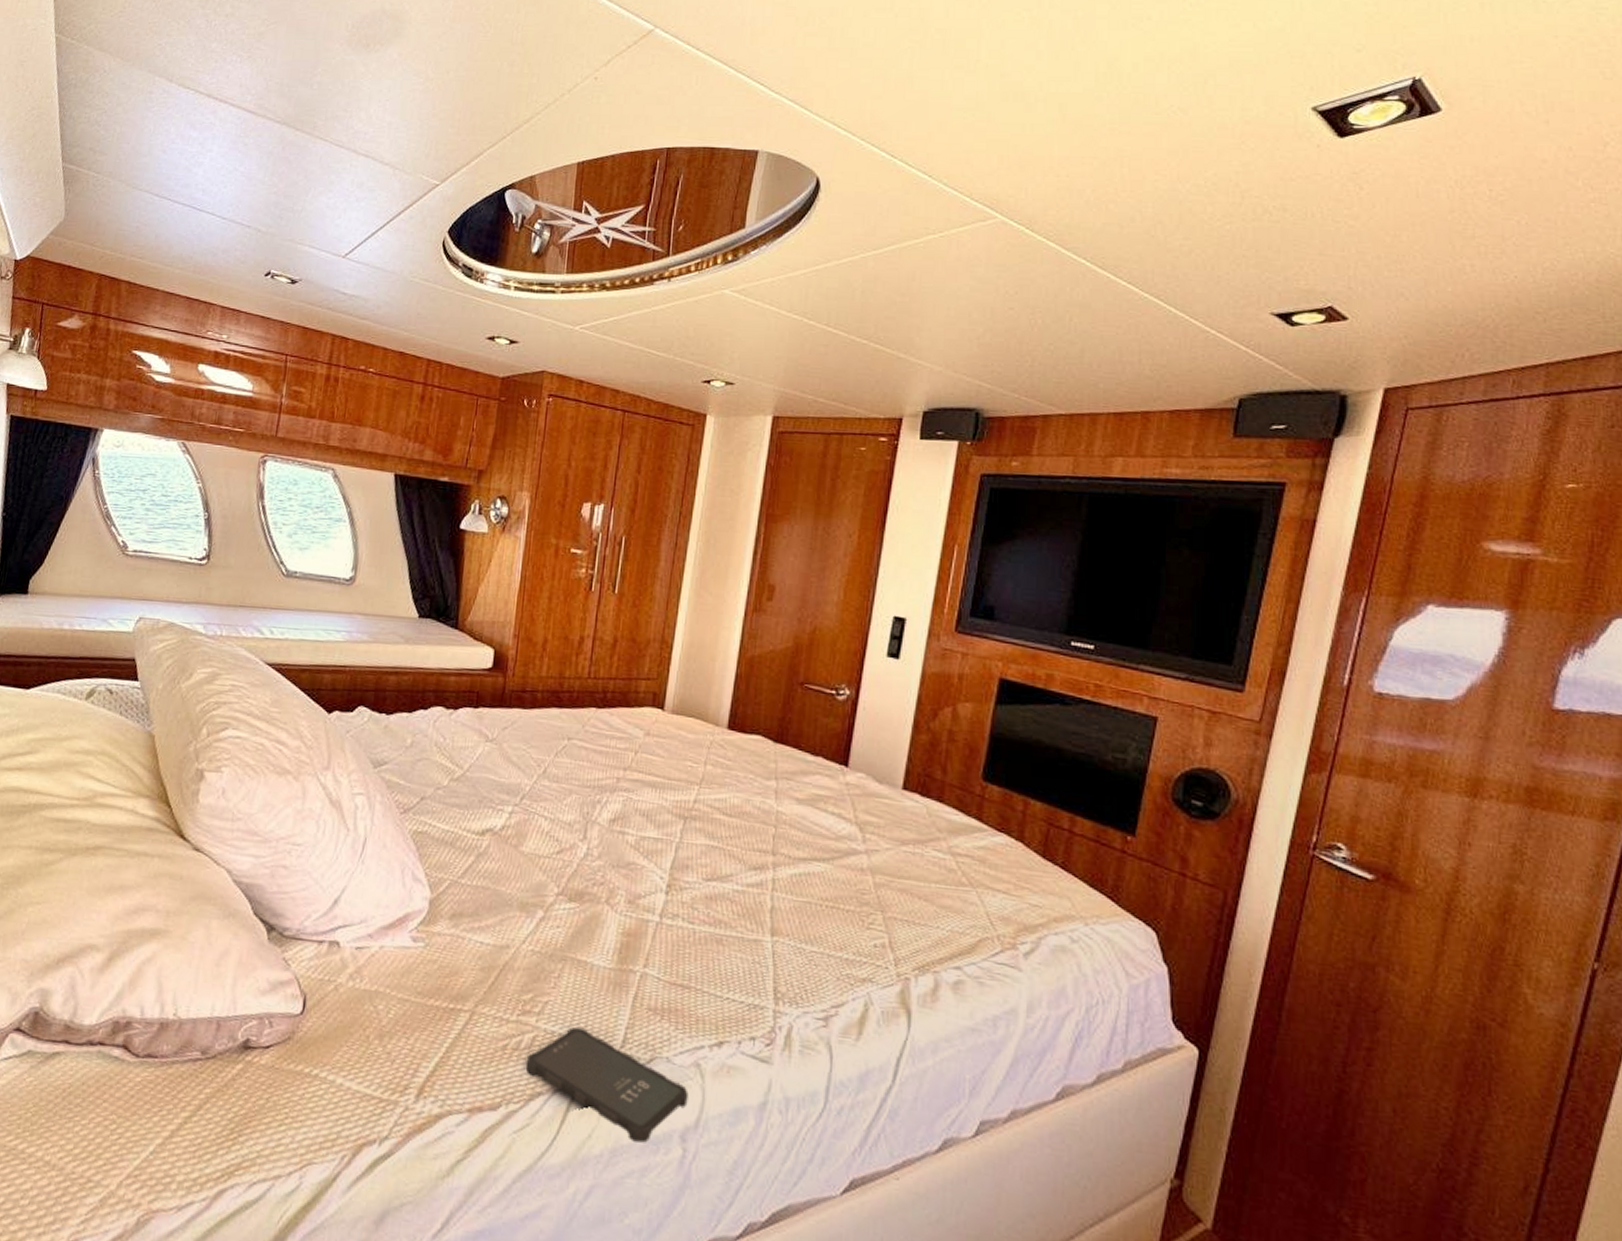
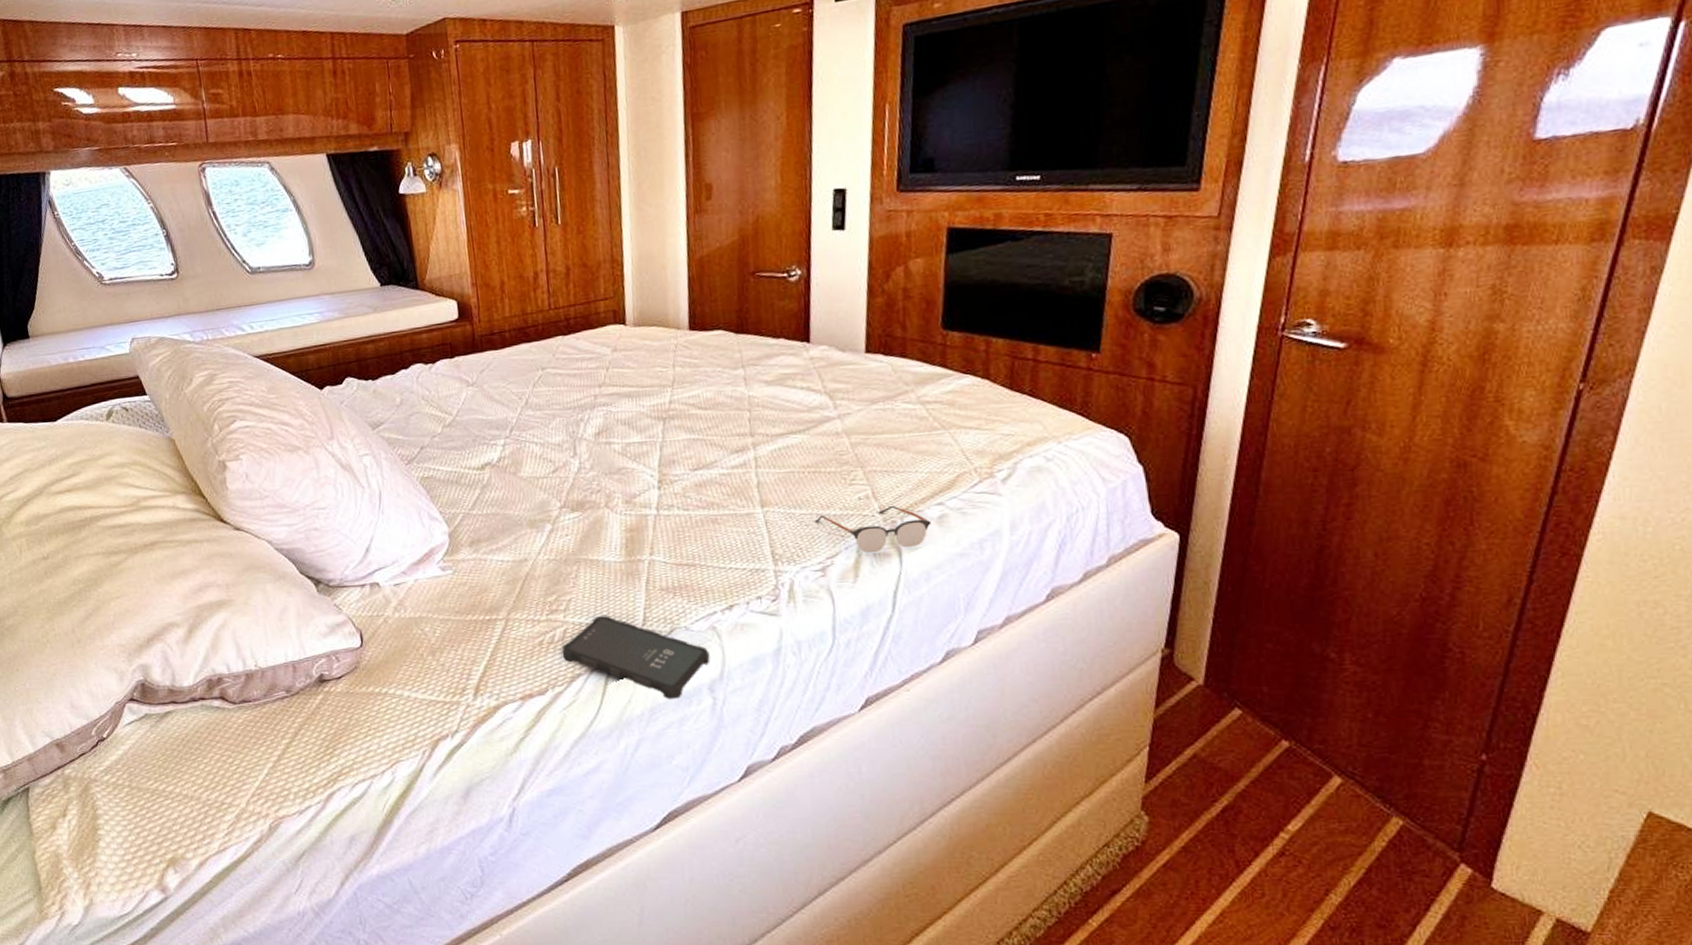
eyeglasses: none [825,956,946,1012] -> present [815,505,932,554]

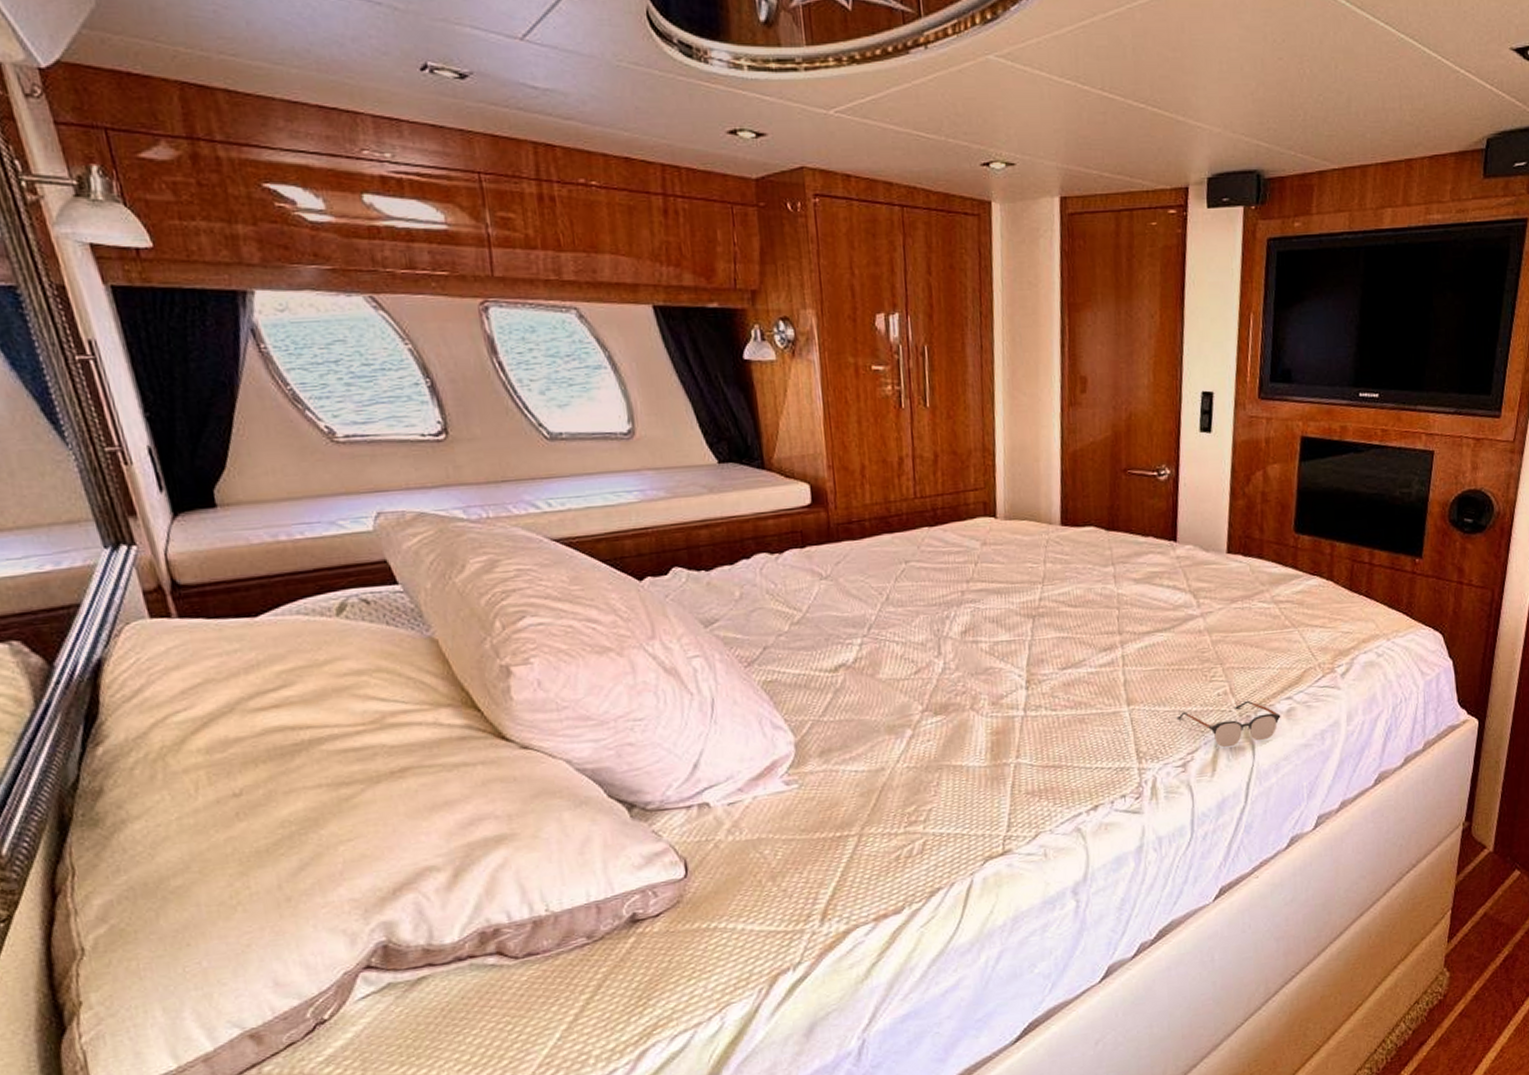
tablet: present [562,616,711,701] -> none [920,824,1075,908]

